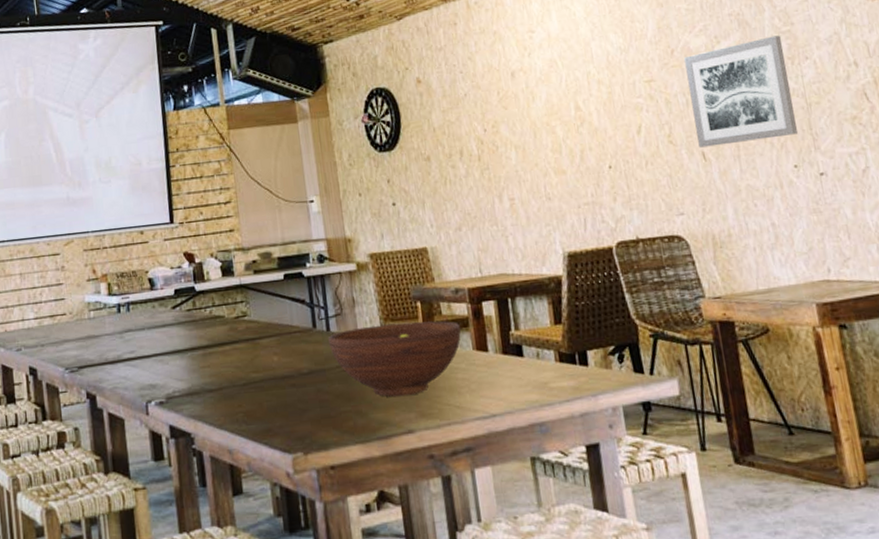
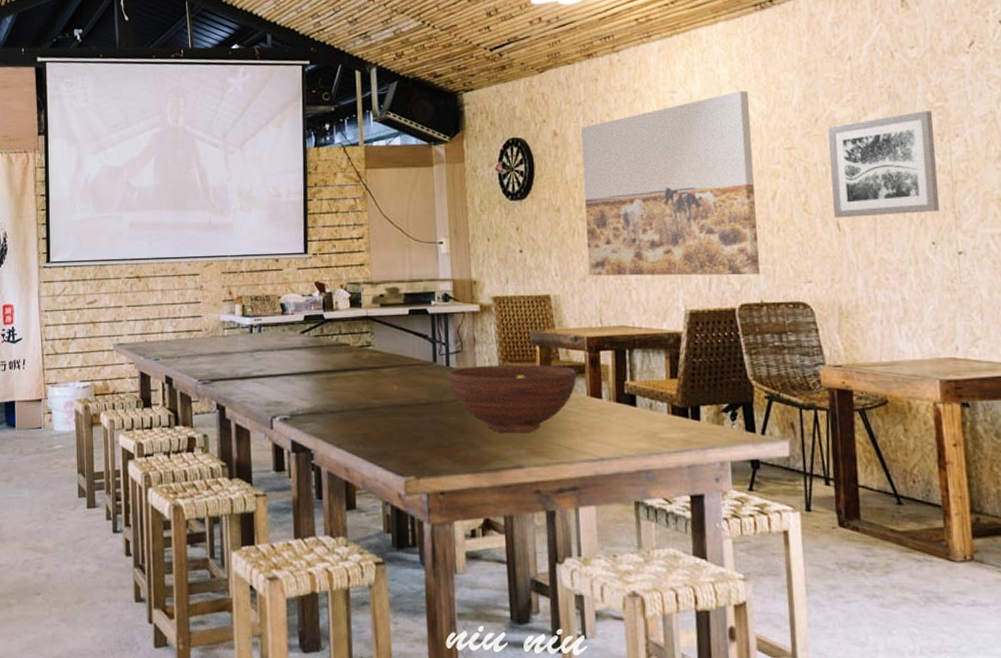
wall art: none [444,26,633,225] -> present [581,90,760,276]

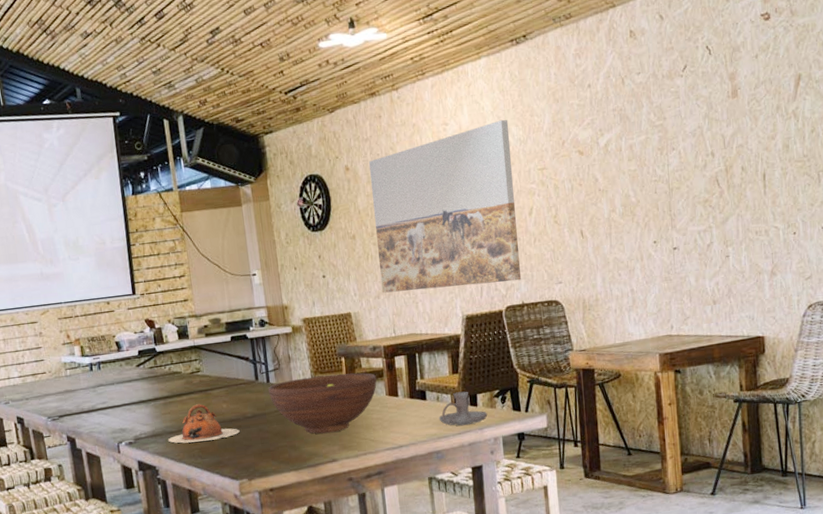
teapot: none [327,382,411,426] -> present [167,404,240,443]
candle holder: none [651,401,713,443] -> present [438,391,488,426]
wall art: present [828,111,940,218] -> none [573,129,660,227]

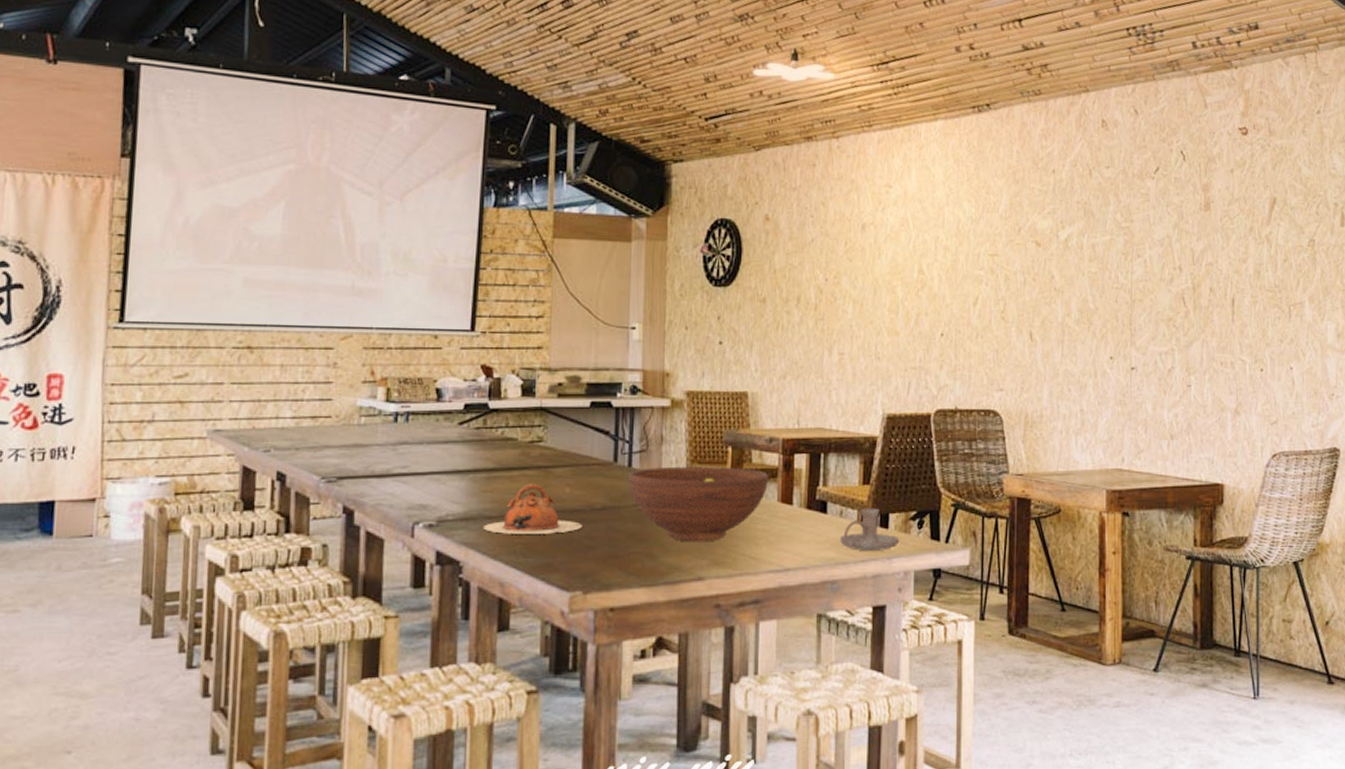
wall art: present [369,119,521,293] -> none [789,192,961,381]

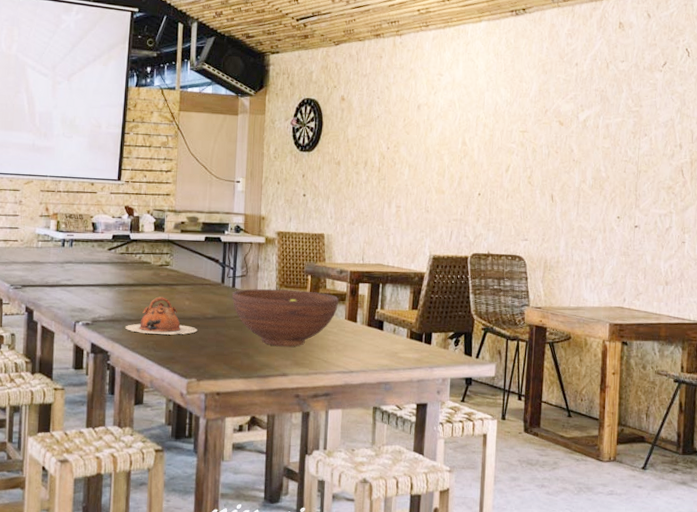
candle holder: present [839,508,900,552] -> none [392,327,440,362]

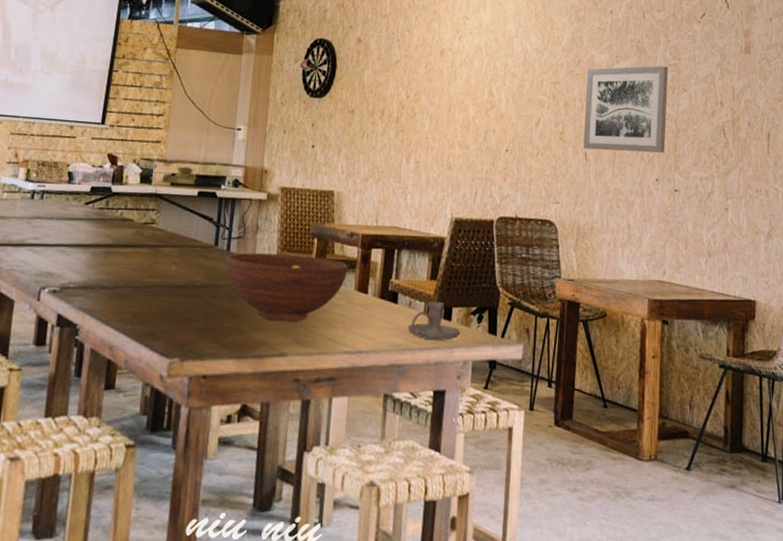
teapot: present [124,296,197,335] -> none [98,260,184,306]
candle holder: none [392,327,440,362] -> present [407,301,461,341]
wall art: none [550,113,631,193] -> present [584,65,669,153]

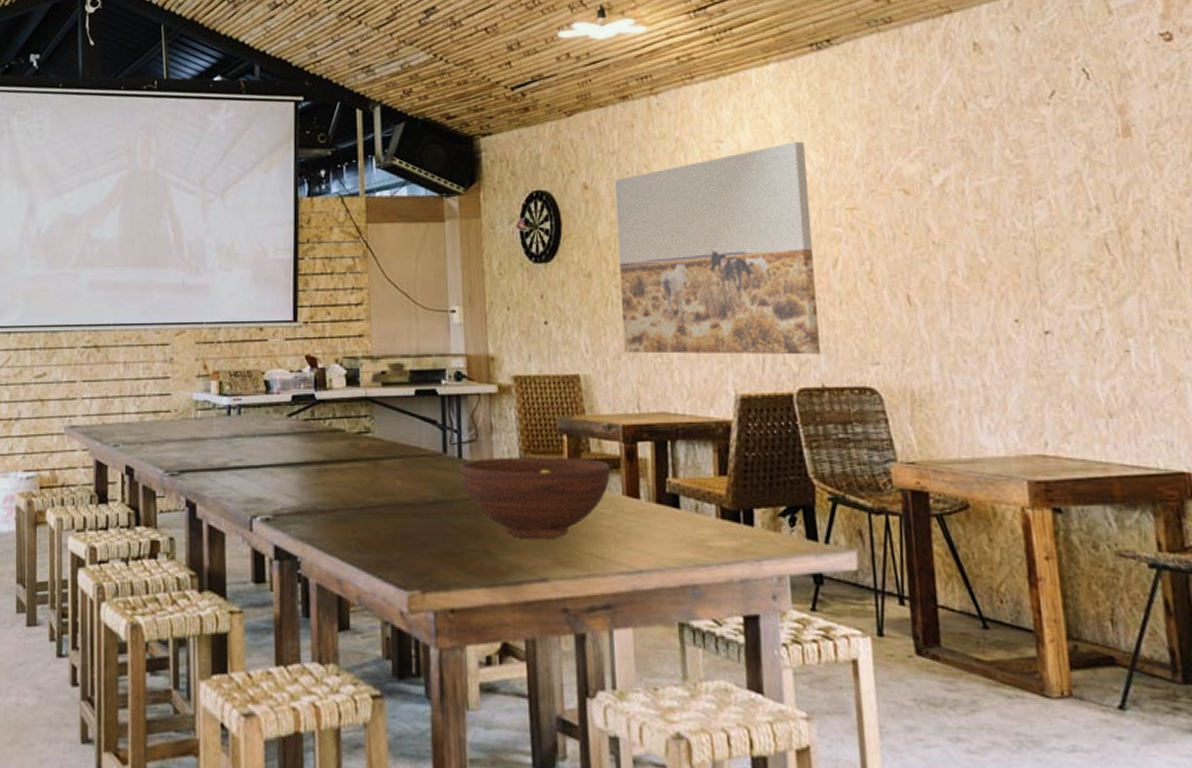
wall art: none [371,26,529,192] -> present [615,141,820,355]
candle holder: present [407,301,461,341] -> none [697,502,769,553]
wall art: present [584,65,669,153] -> none [895,169,1023,290]

